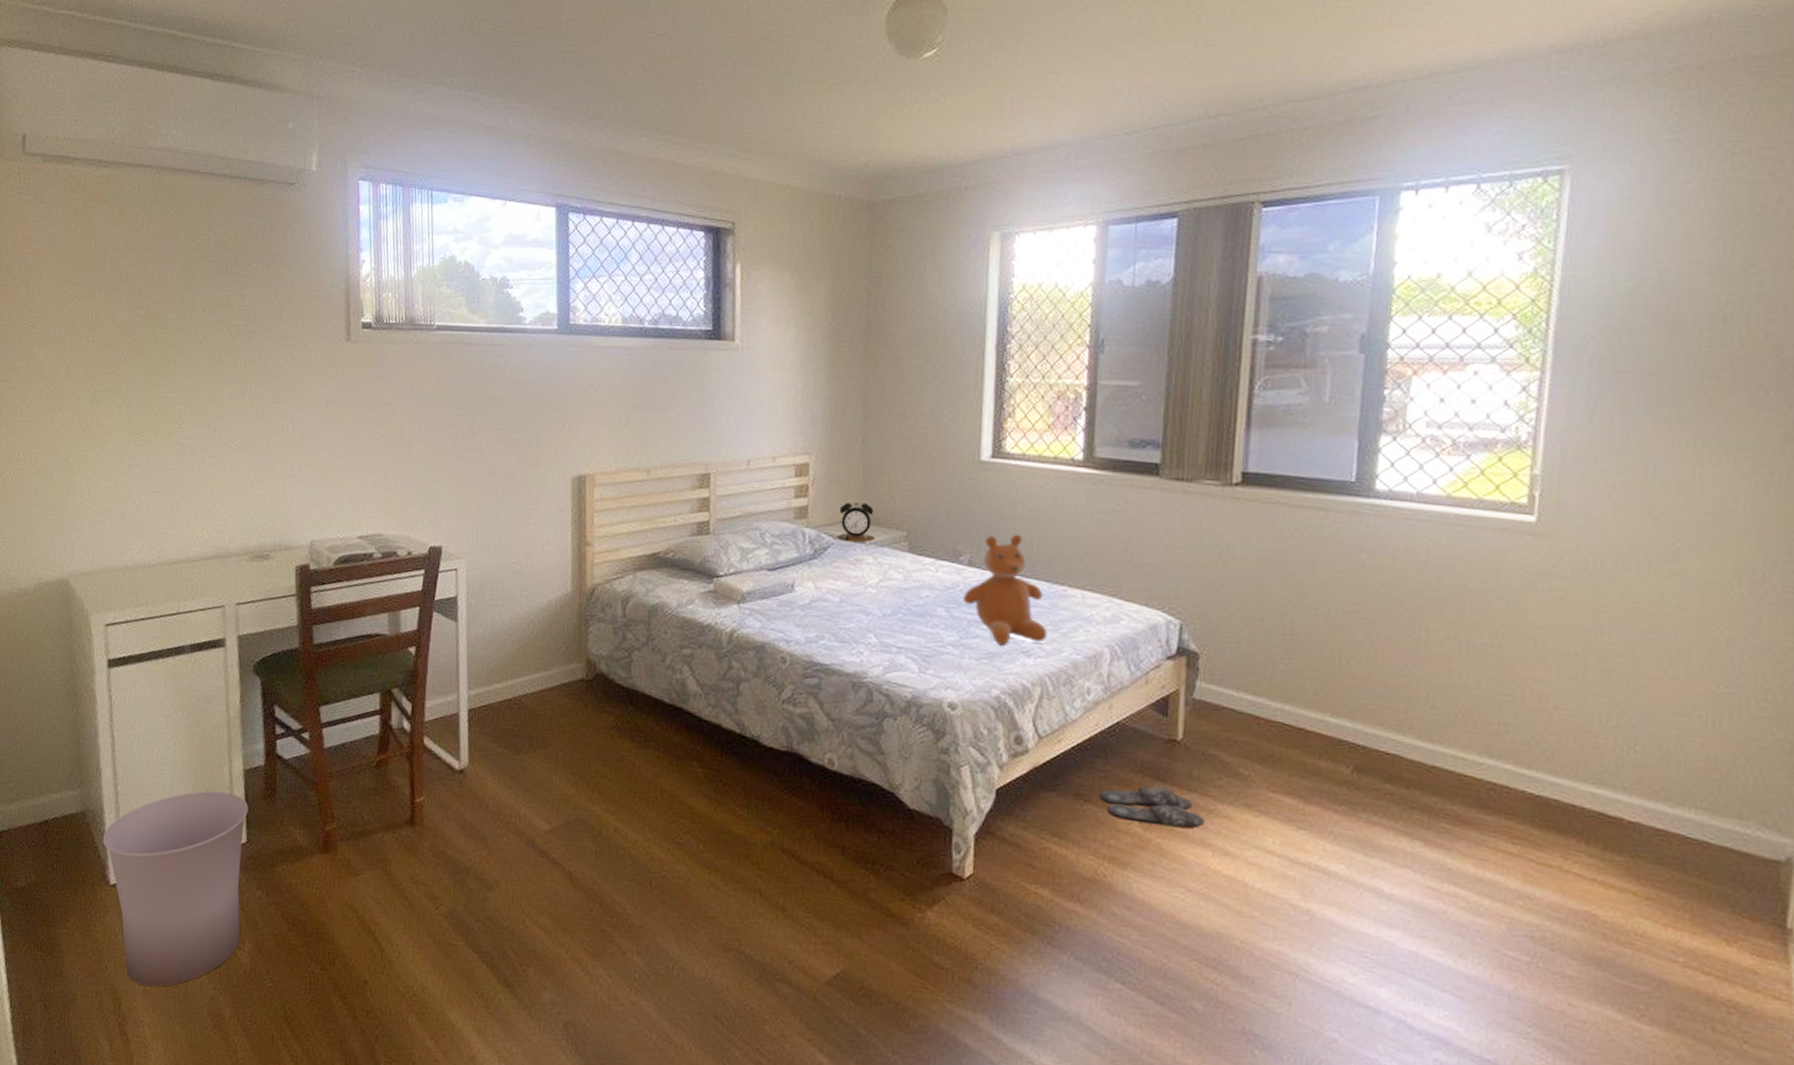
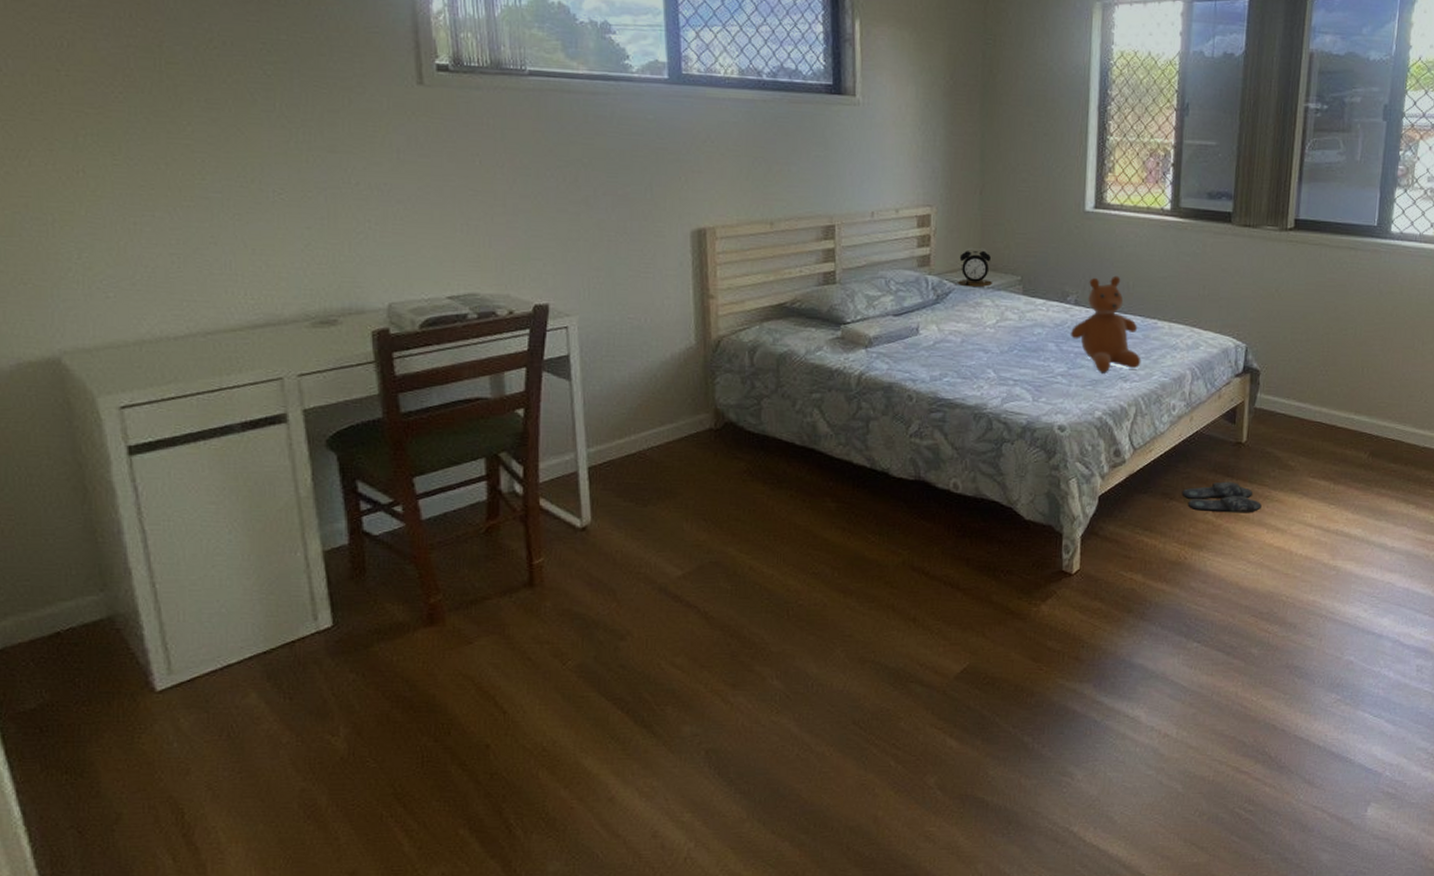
waste bin: present [102,791,248,987] -> none [141,577,333,790]

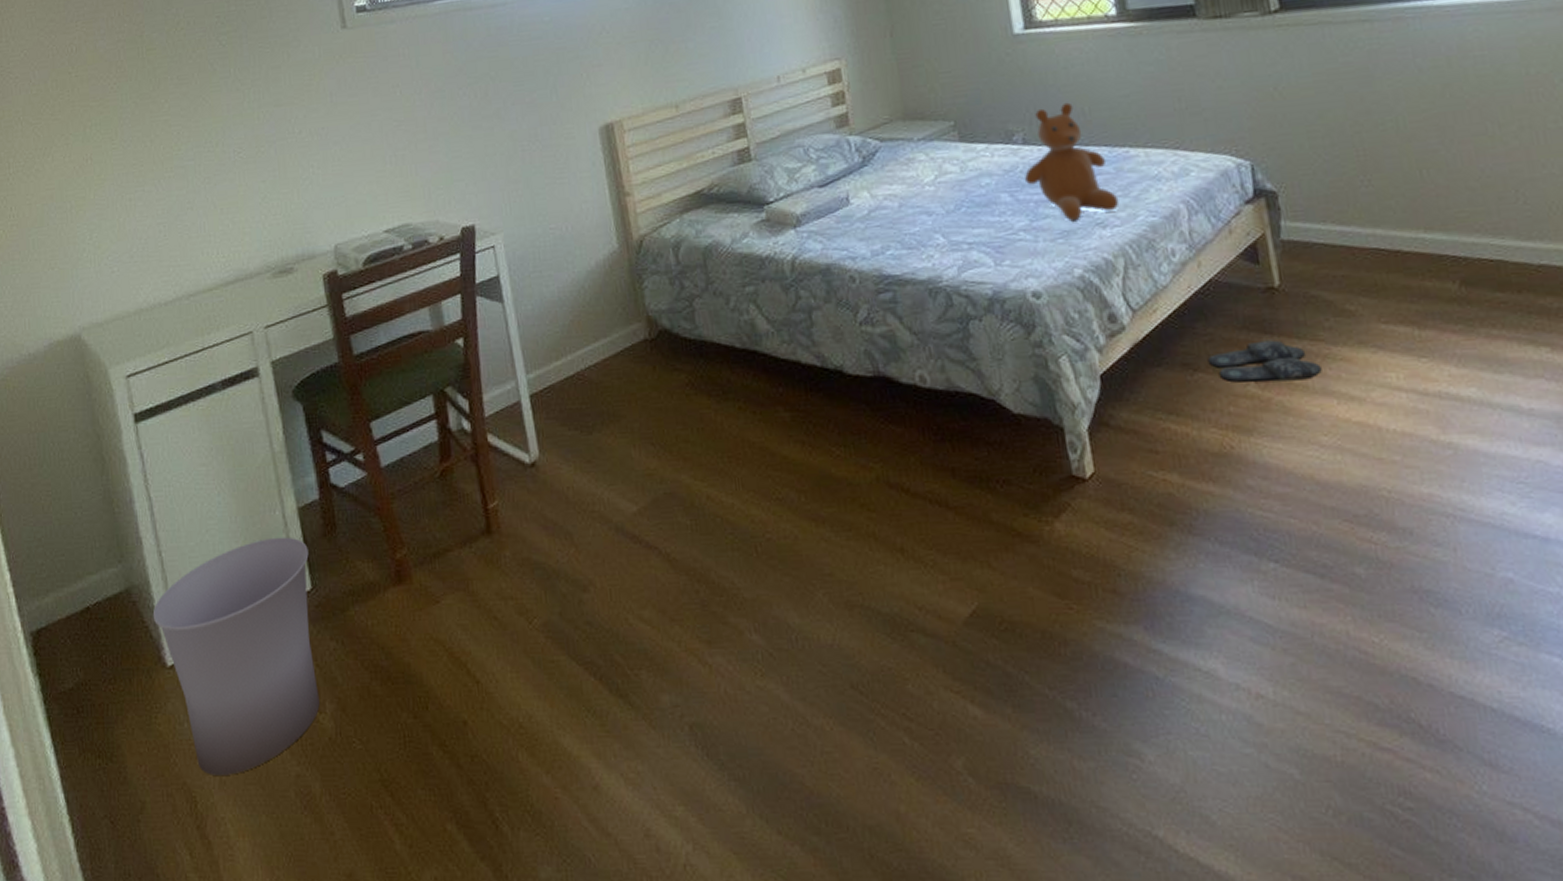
waste bin: none [141,577,333,790] -> present [152,537,320,775]
alarm clock: present [958,247,992,288] -> none [880,95,922,143]

